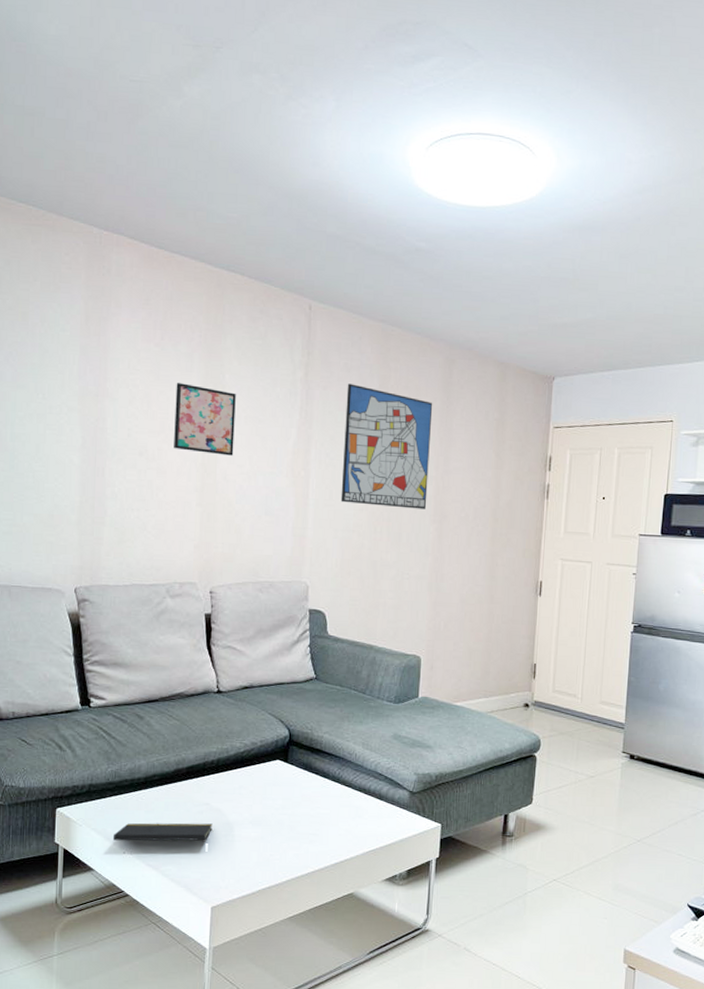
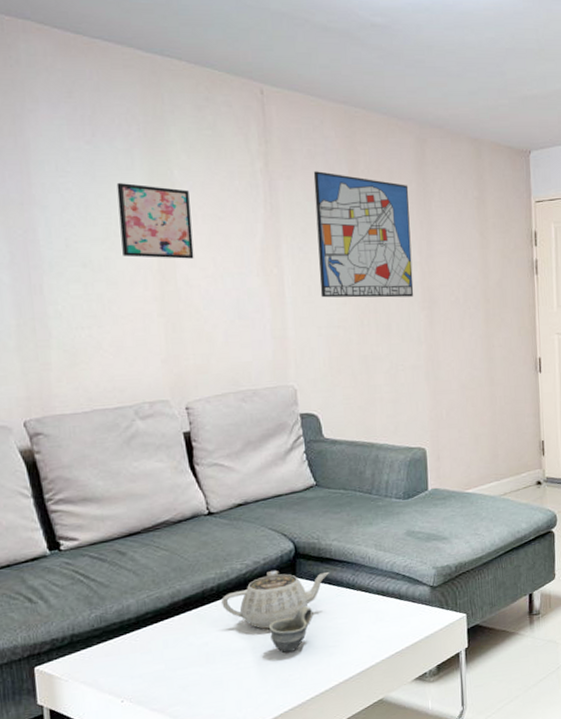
notepad: present [112,823,213,843] -> none [106,653,221,691]
teapot: none [219,753,319,807] -> present [222,570,330,629]
cup: none [257,792,299,834] -> present [268,606,313,654]

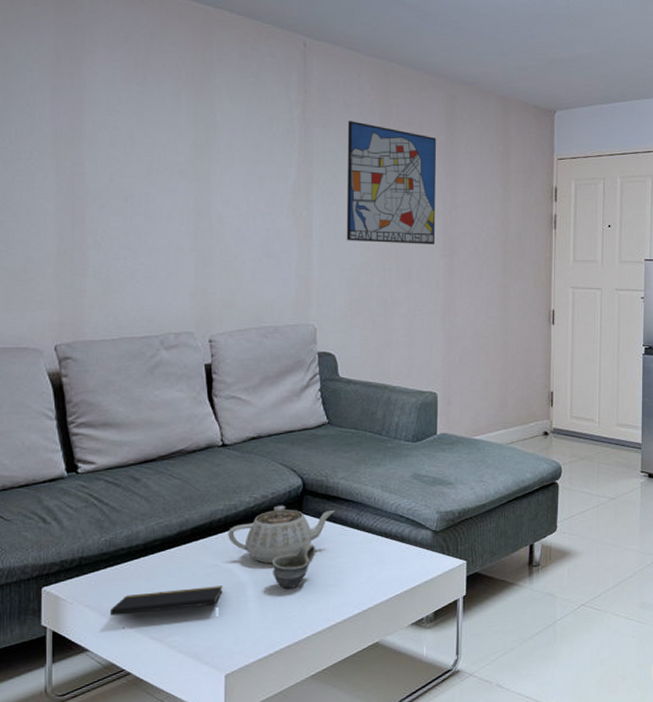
notepad: none [106,653,221,691] -> present [109,586,223,616]
wall art: present [116,183,194,259] -> none [162,124,229,198]

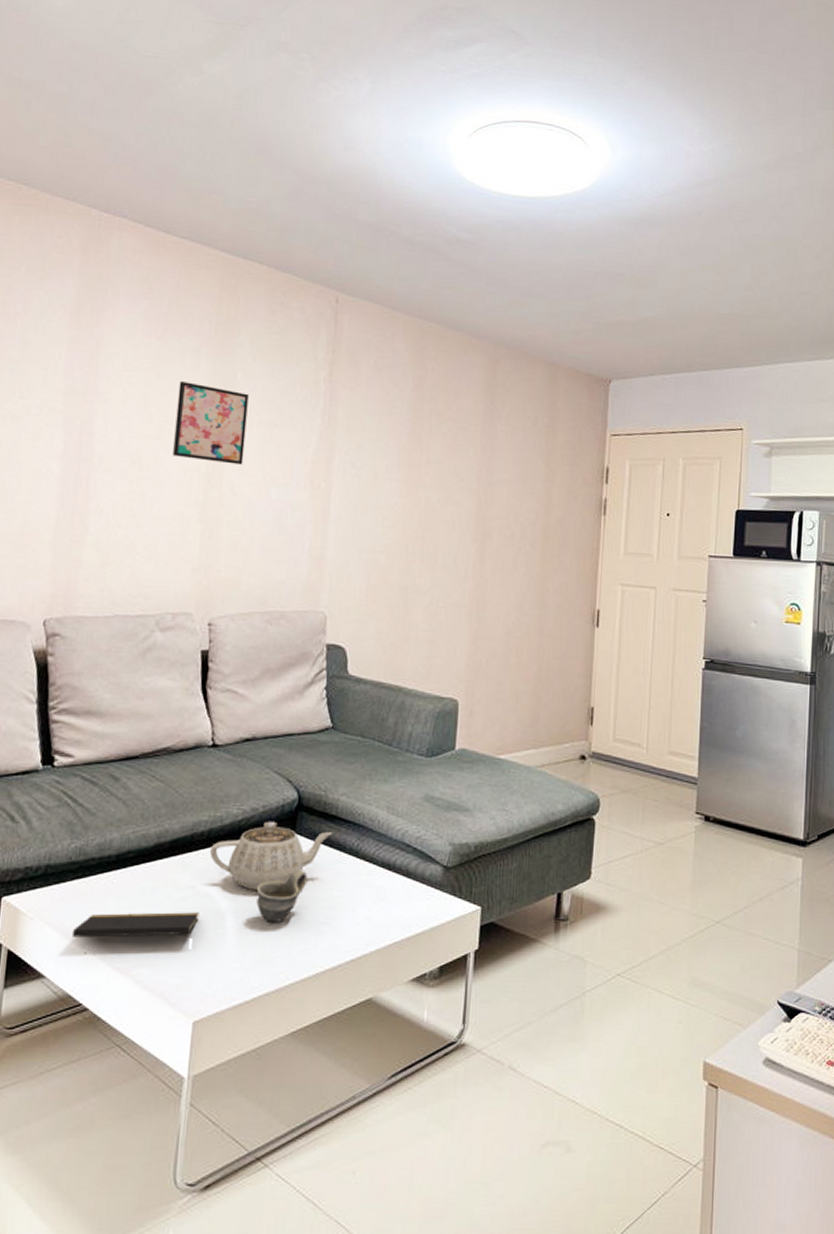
wall art: none [162,124,229,198] -> present [173,381,249,465]
wall art: present [346,121,437,244] -> none [367,384,475,527]

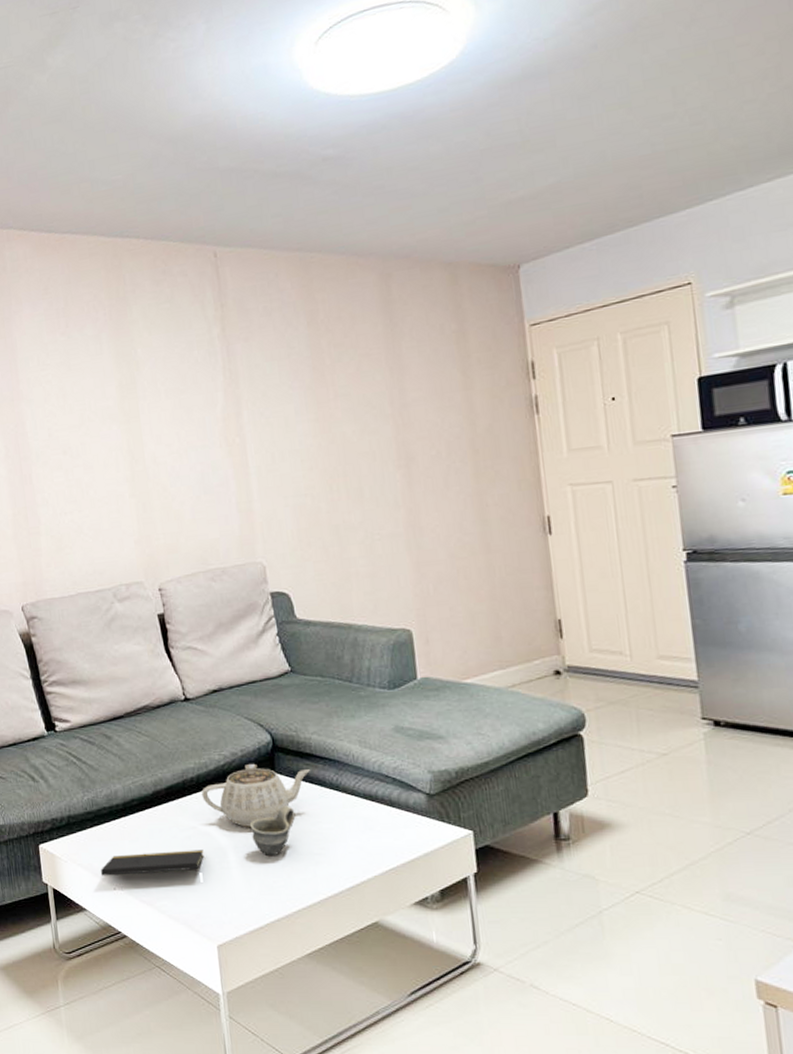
wall art: present [173,381,249,465] -> none [88,367,160,440]

